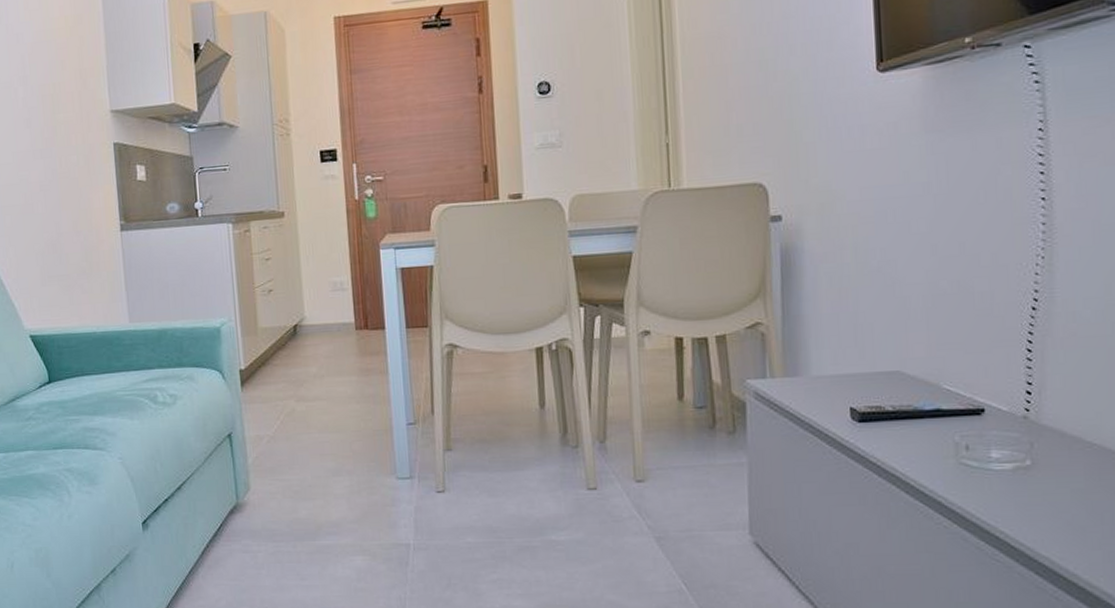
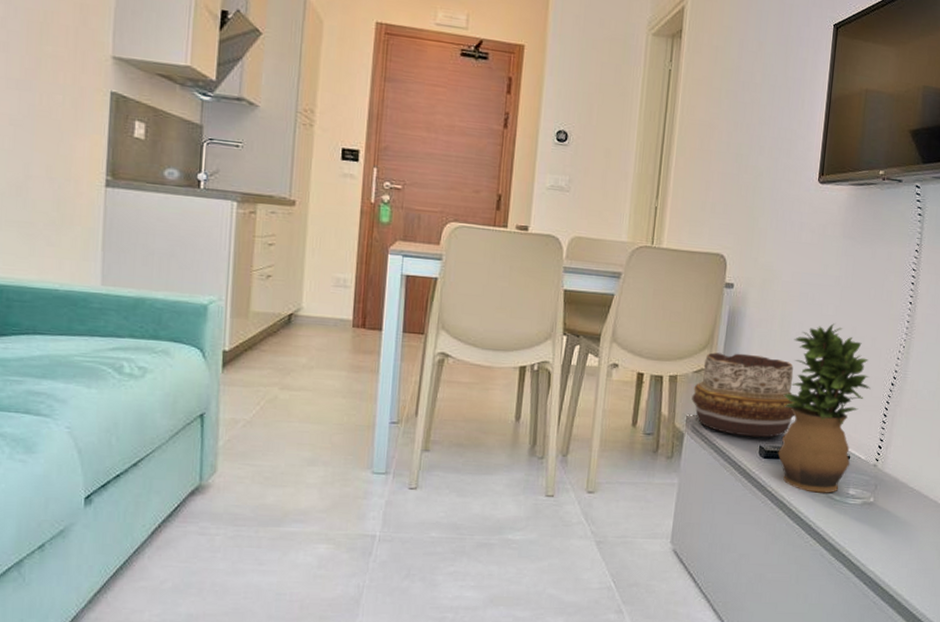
decorative bowl: none [748,297,893,398] -> present [691,352,795,438]
potted plant: none [873,242,1001,460] -> present [777,323,871,493]

